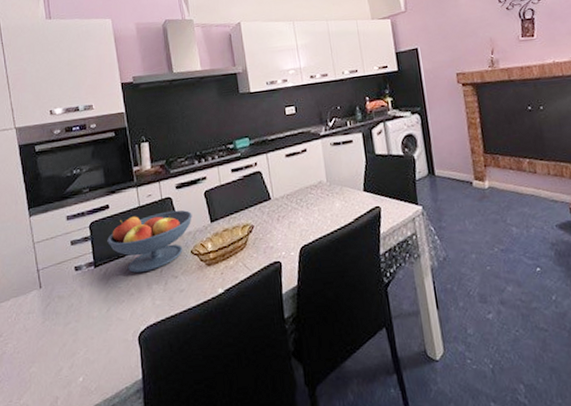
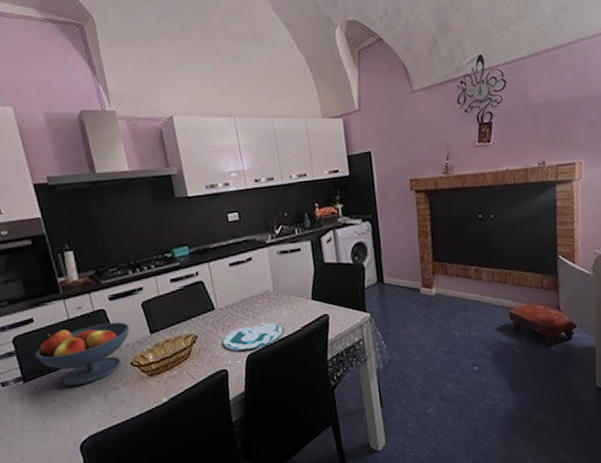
plate: none [277,213,337,242] -> present [222,322,284,351]

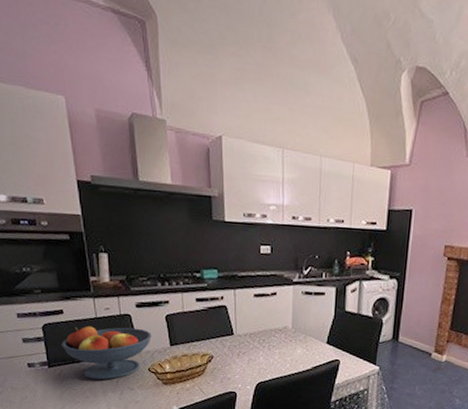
plate: present [222,322,284,351] -> none [236,355,295,378]

